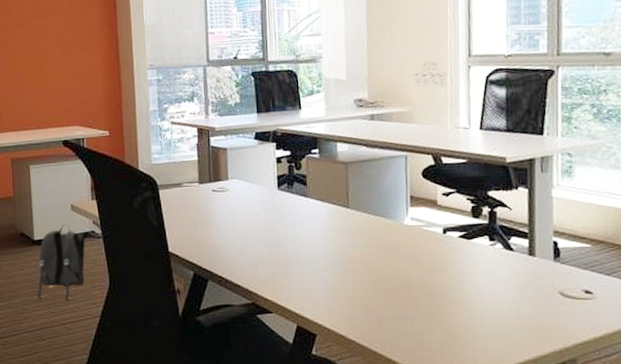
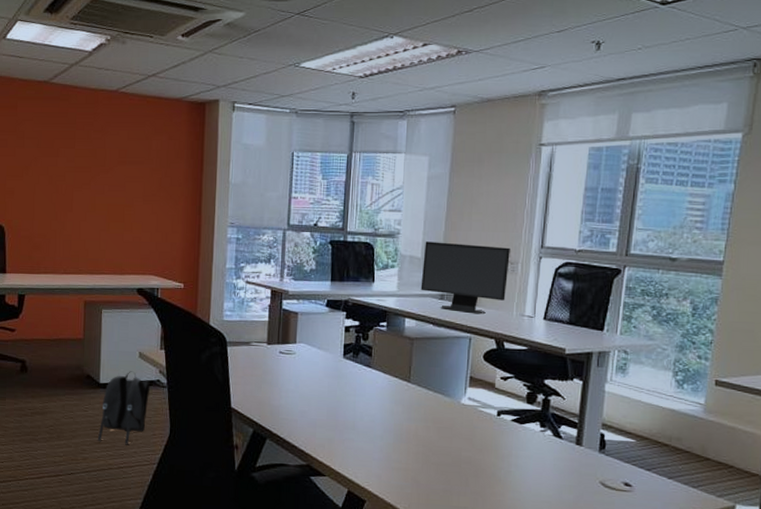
computer monitor: none [348,60,438,132] -> present [420,241,510,314]

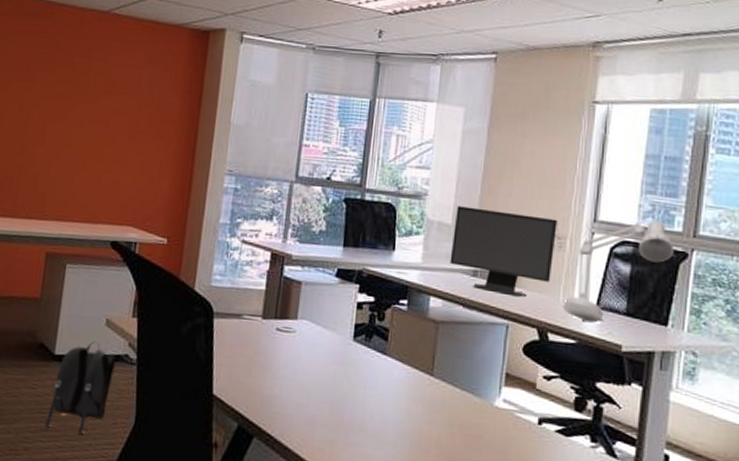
desk lamp: none [516,244,610,332] -> present [563,220,675,323]

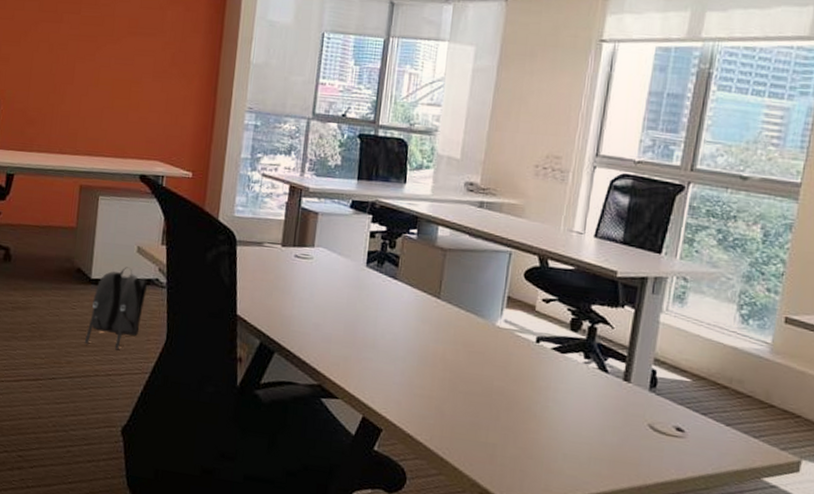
computer monitor: present [449,206,557,297] -> none [457,141,561,227]
desk lamp: present [563,220,675,323] -> none [563,155,672,251]

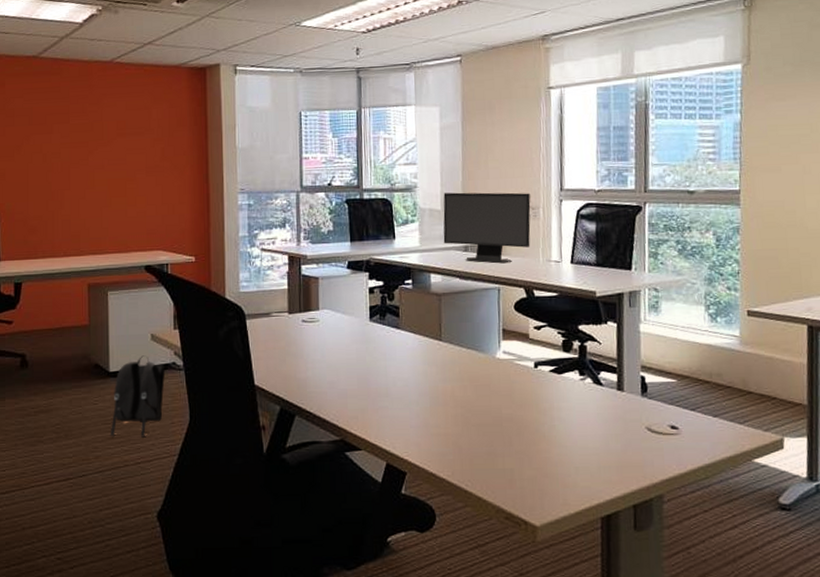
computer monitor: none [457,141,561,227] -> present [443,192,531,264]

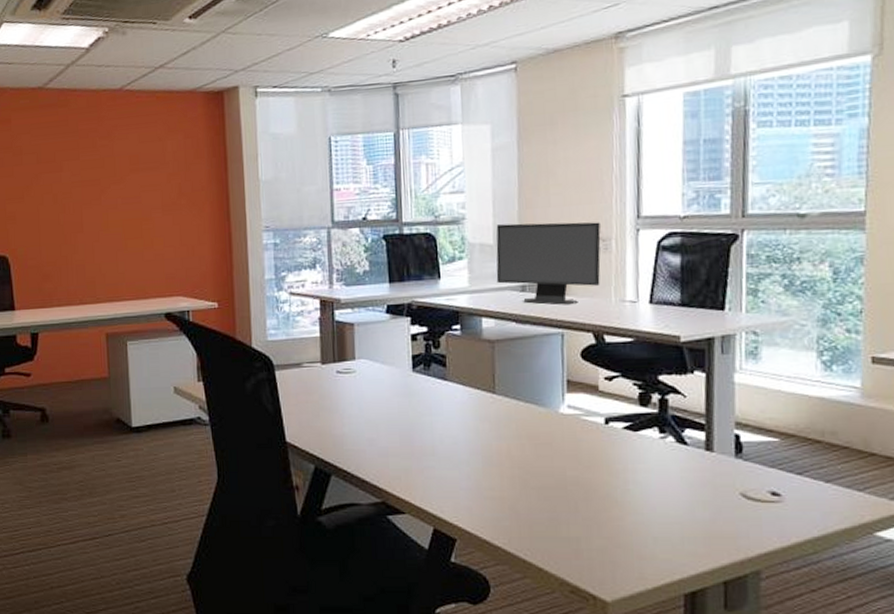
backpack: present [110,355,165,438] -> none [135,409,190,497]

